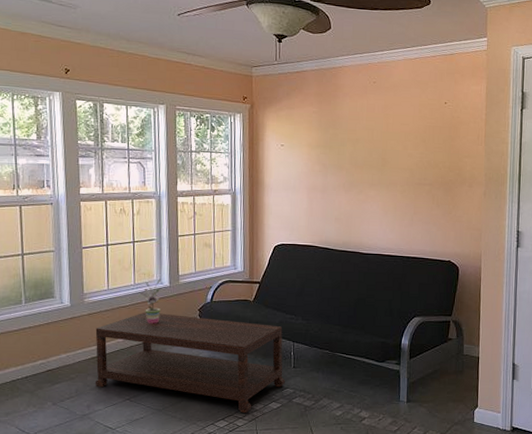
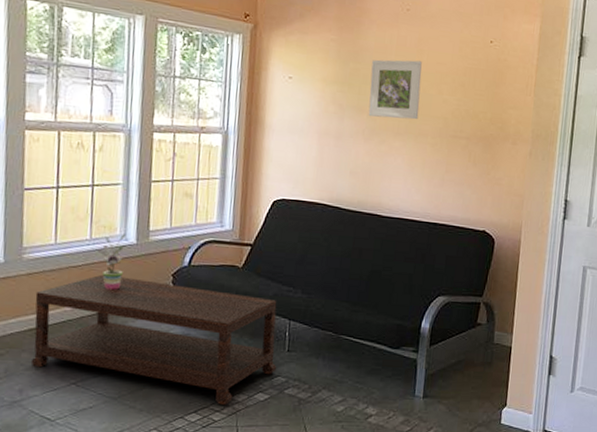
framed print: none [347,123,389,173] -> present [368,59,422,120]

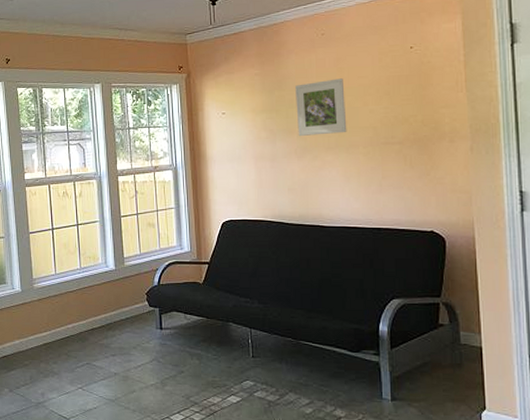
coffee table: present [30,274,277,405] -> none [45,296,244,406]
potted plant: present [97,234,125,290] -> none [86,262,107,308]

